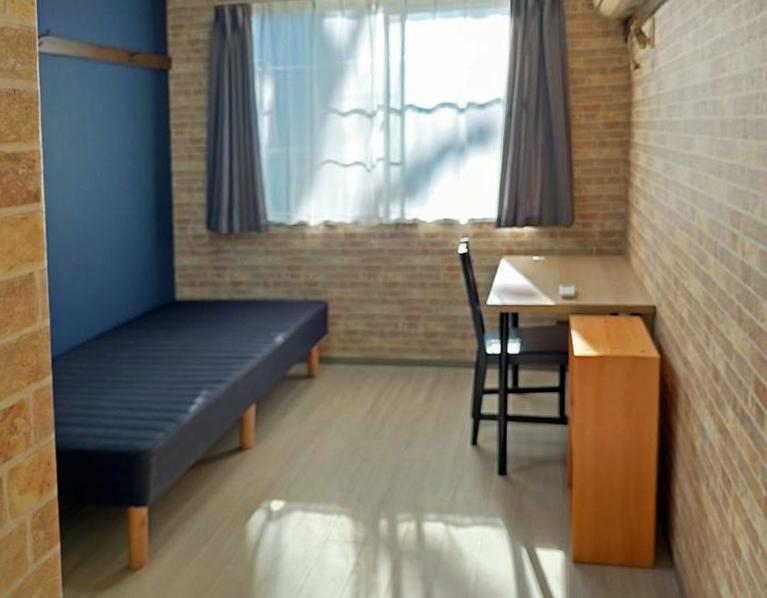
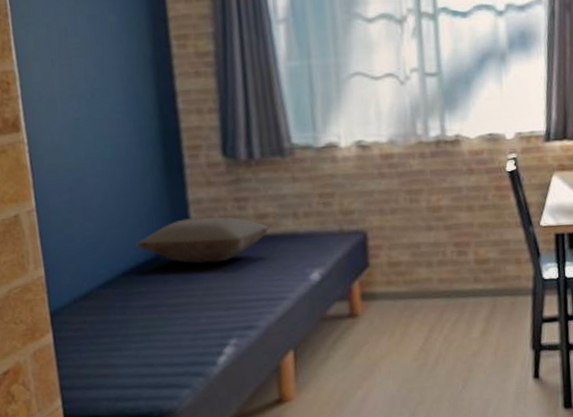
pillow: none [128,282,242,323] -> present [136,217,269,264]

